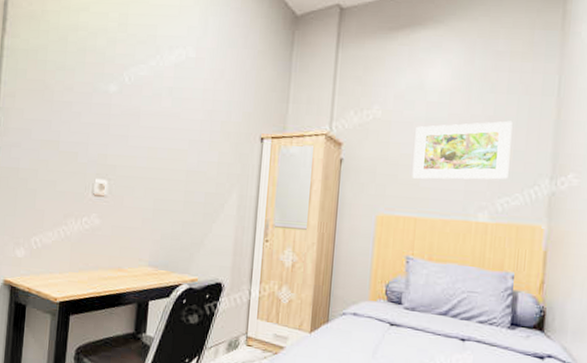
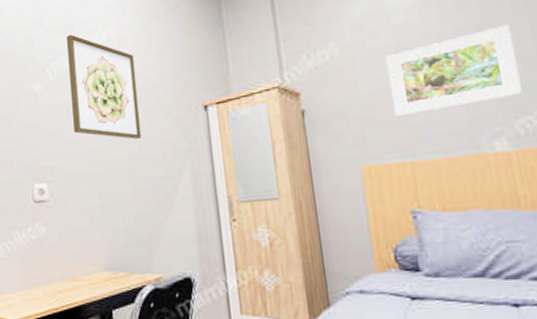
wall art: none [140,45,208,157] -> present [67,34,142,140]

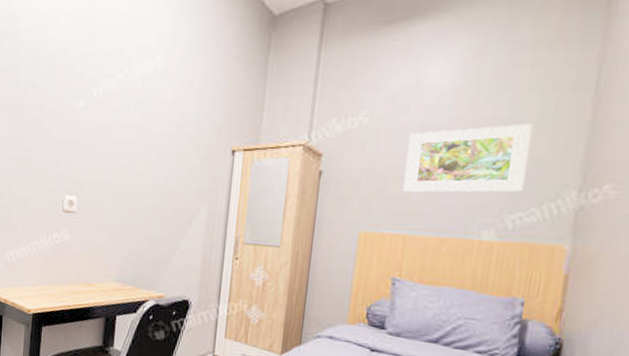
wall art: present [67,34,142,140] -> none [108,57,177,171]

